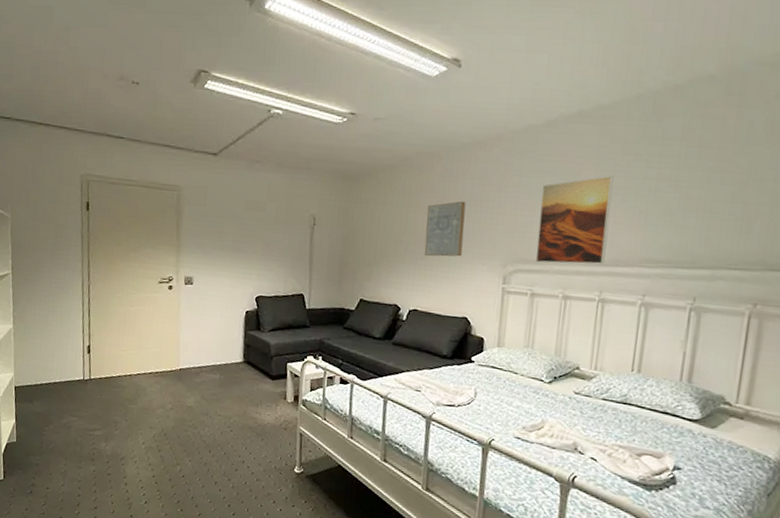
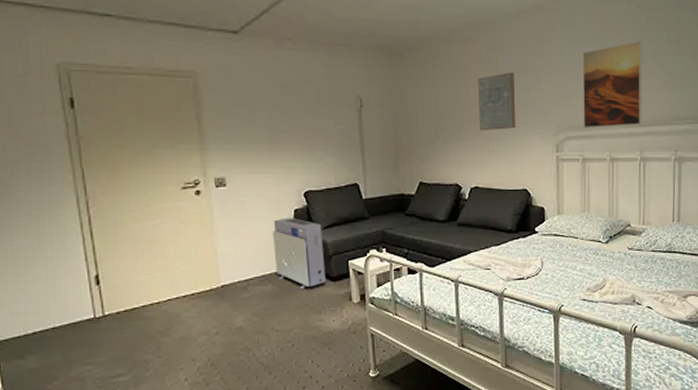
air purifier: none [224,317,268,383] -> present [272,217,327,290]

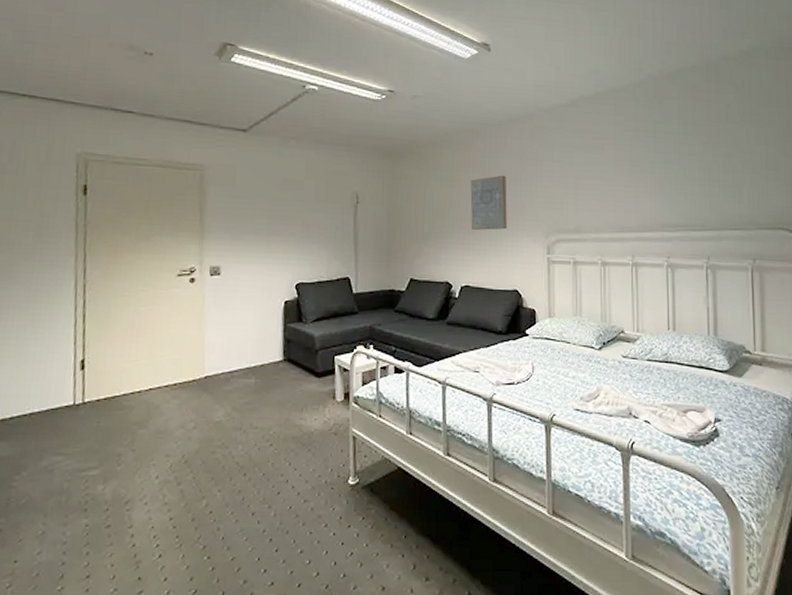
air purifier: present [272,217,327,290] -> none [260,309,312,385]
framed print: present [582,41,643,129] -> none [573,150,632,232]

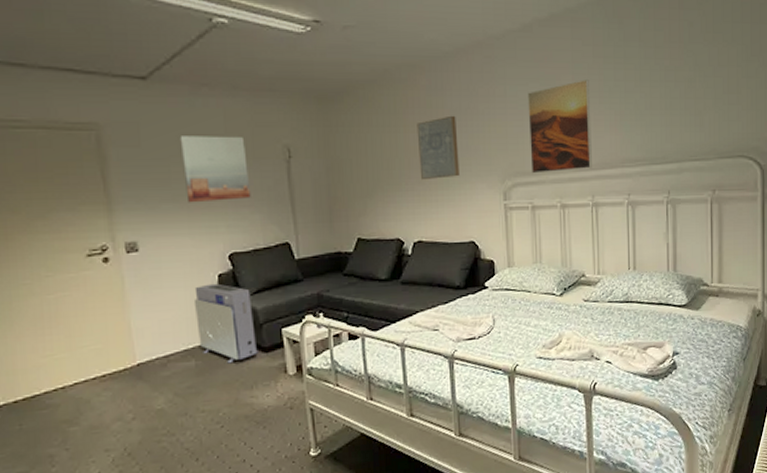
air purifier: none [260,309,312,385] -> present [193,283,258,364]
wall art: none [266,179,321,237] -> present [179,136,251,203]
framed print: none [573,150,632,232] -> present [527,80,592,174]

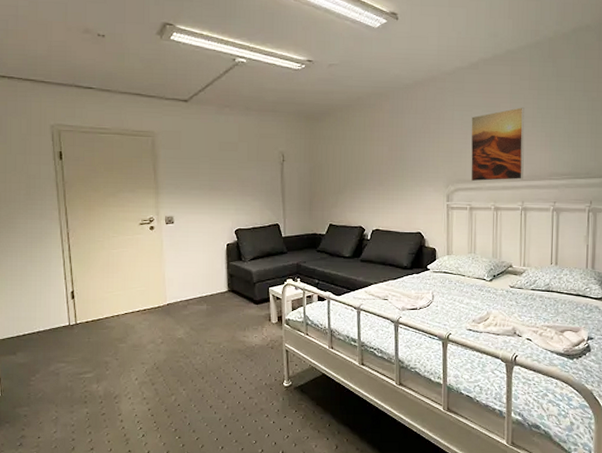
wall art: present [179,136,251,203] -> none [207,142,254,191]
air purifier: present [193,283,258,364] -> none [208,250,251,310]
wall art: present [417,115,459,181] -> none [380,133,412,183]

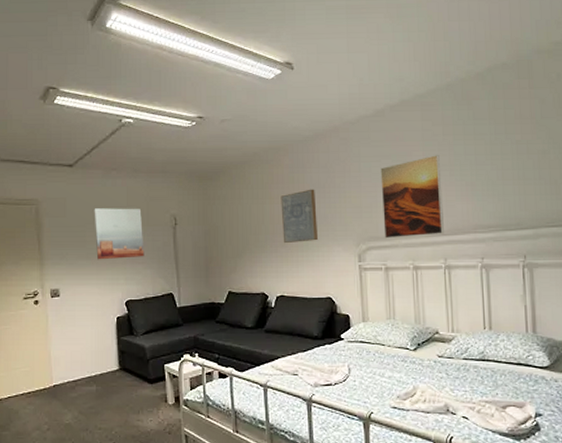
wall art: none [207,142,254,191] -> present [94,208,144,260]
wall art: none [380,133,412,183] -> present [280,189,318,244]

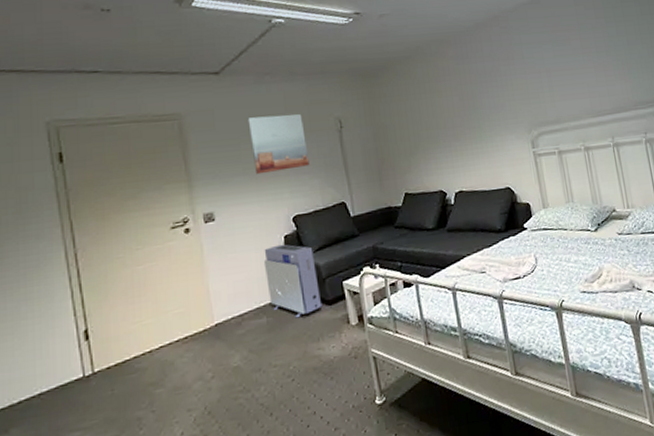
air purifier: none [97,324,145,391] -> present [263,244,323,319]
wall art: present [280,189,318,244] -> none [448,79,490,137]
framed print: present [380,155,444,239] -> none [542,37,608,123]

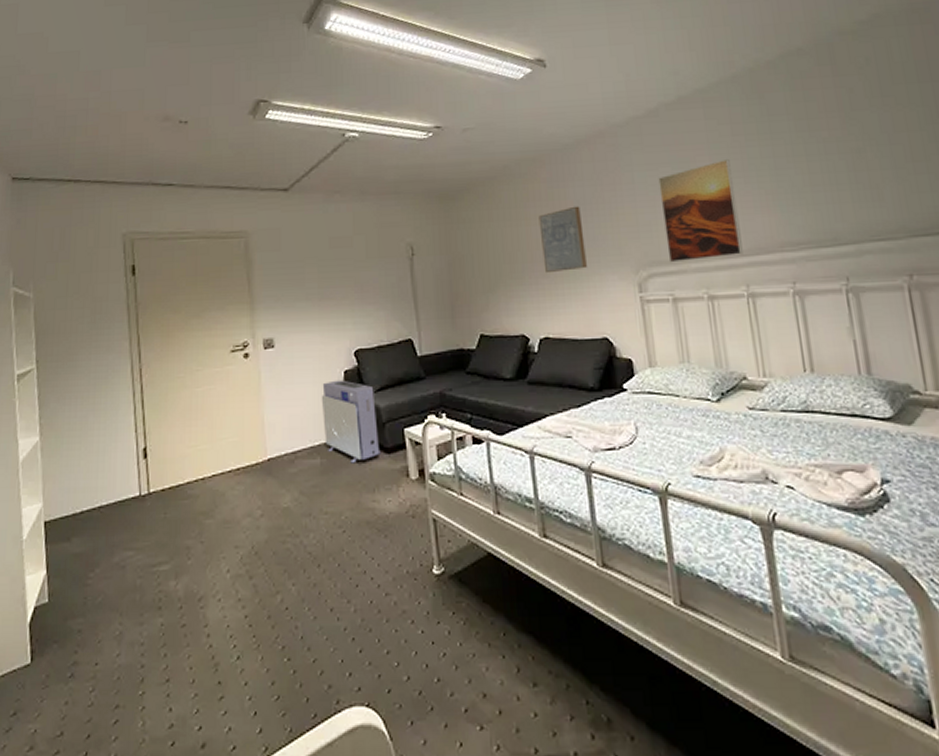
wall art: present [247,114,310,175] -> none [314,237,376,301]
wall art: none [448,79,490,137] -> present [538,206,587,274]
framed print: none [542,37,608,123] -> present [658,159,743,263]

